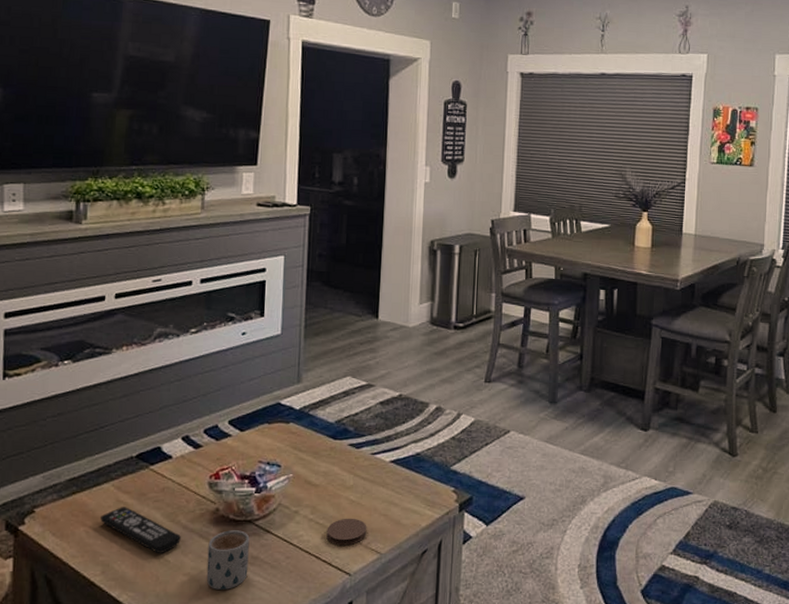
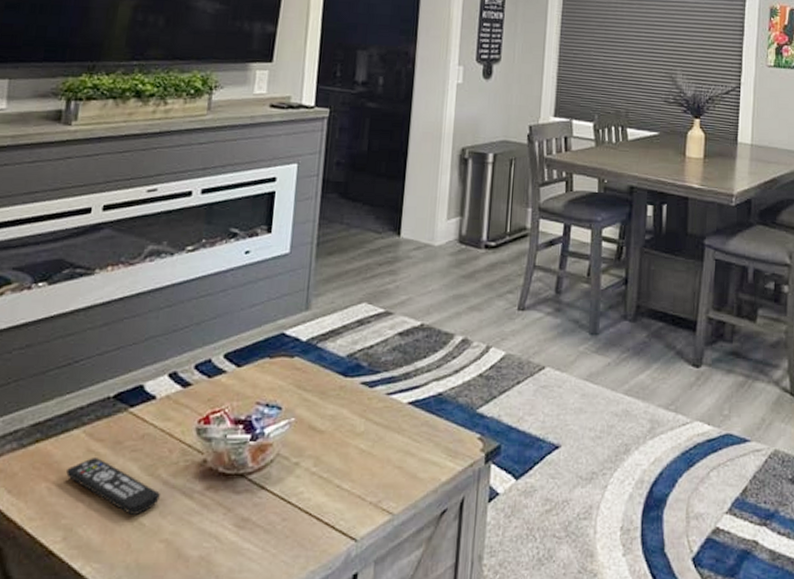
mug: present [206,530,250,590] -> none [187,486,241,560]
coaster: present [326,518,367,546] -> none [330,471,379,505]

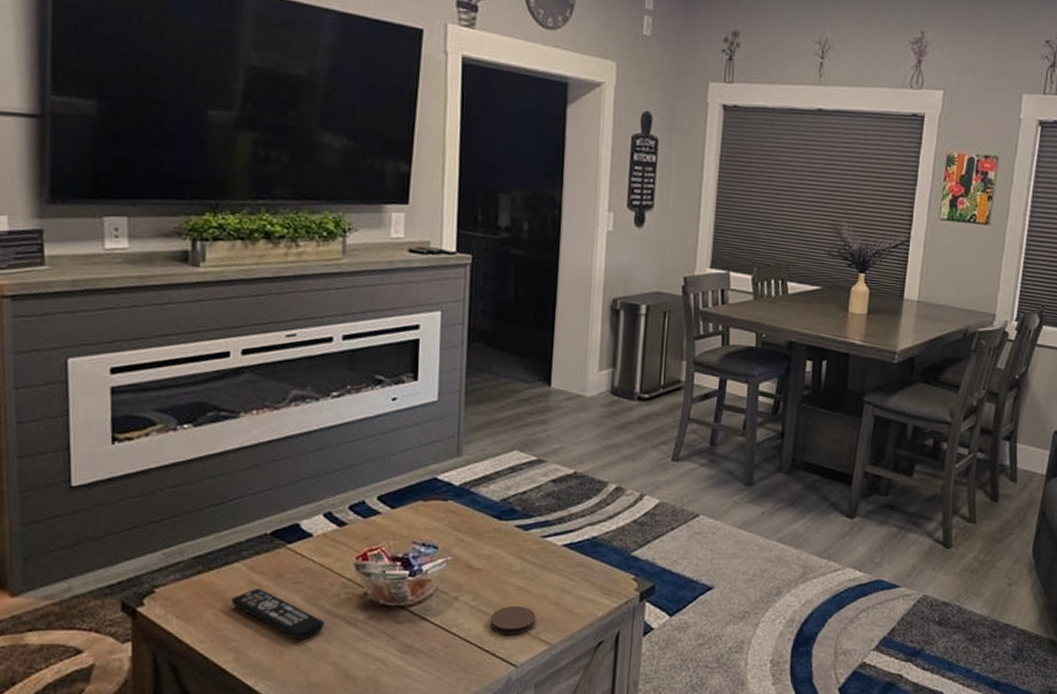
coaster: none [330,471,379,505] -> present [490,605,536,636]

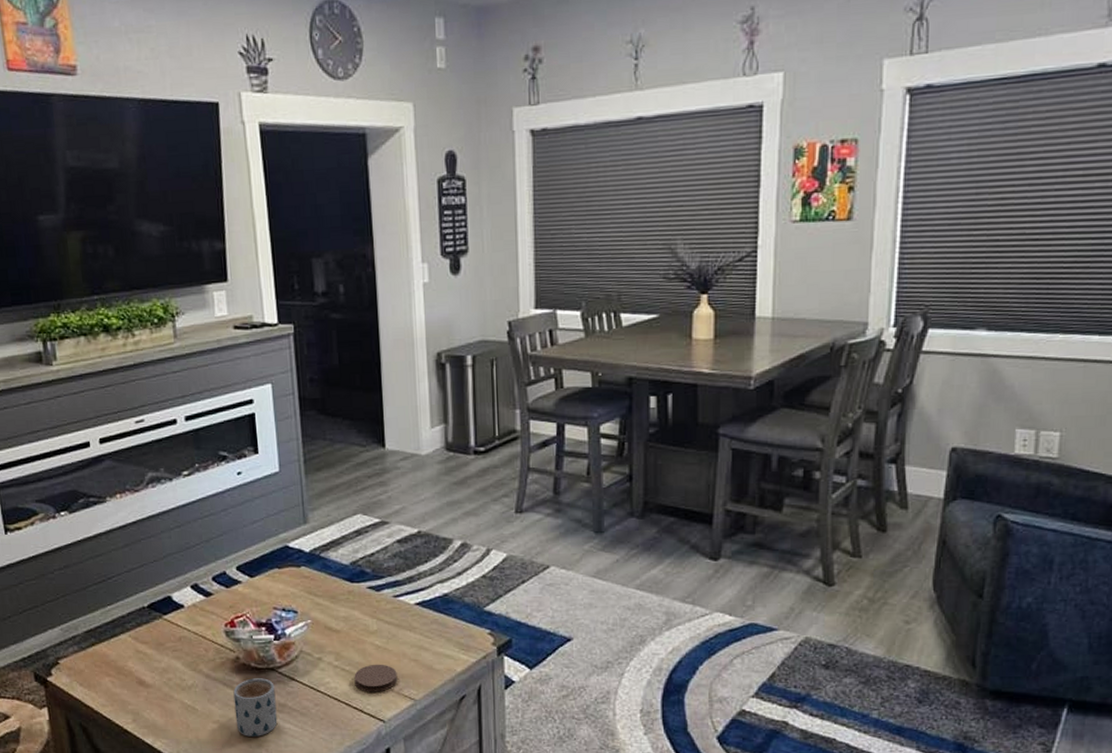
remote control: present [231,588,324,641] -> none [123,657,205,703]
mug: none [354,616,403,680] -> present [233,678,278,737]

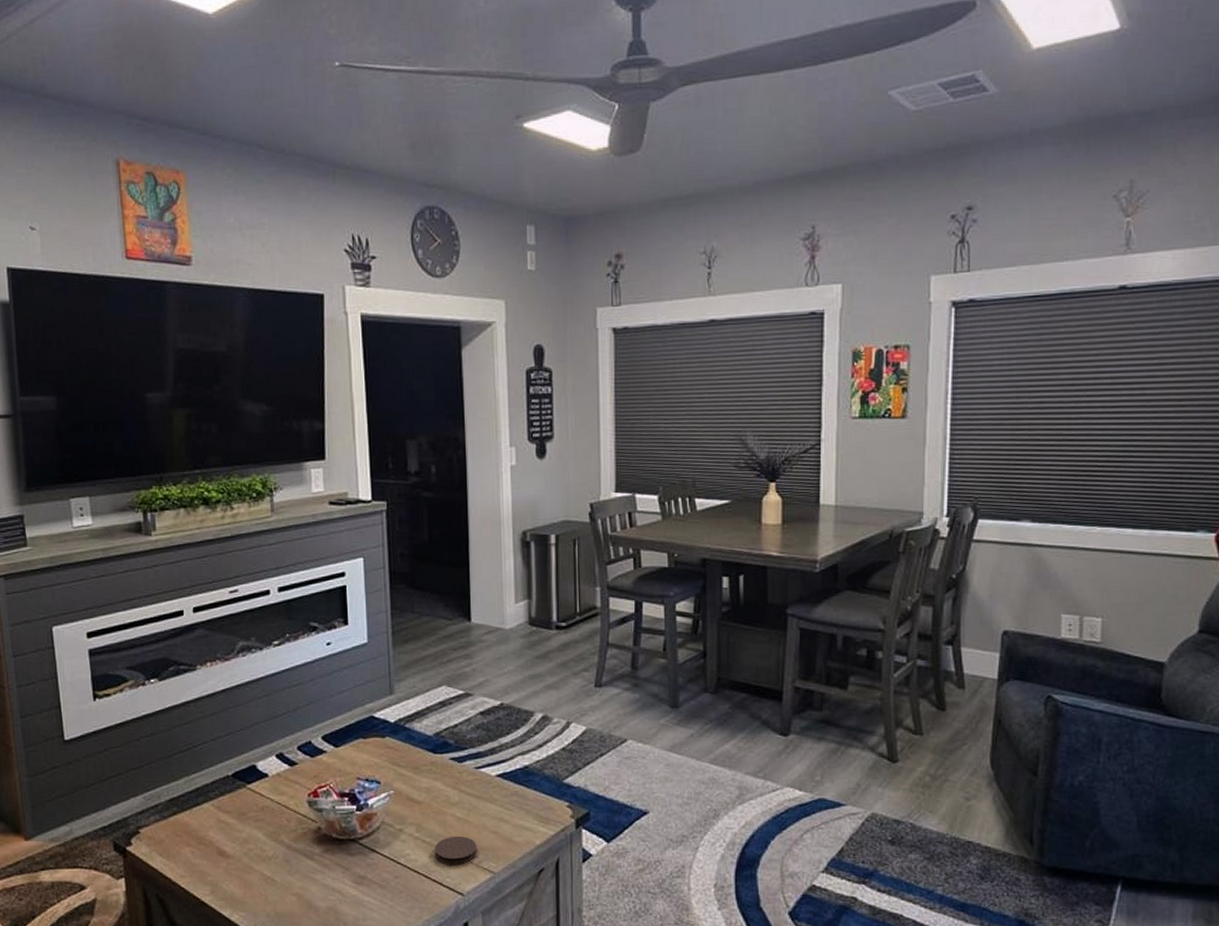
mug: present [233,678,278,737] -> none [313,849,357,910]

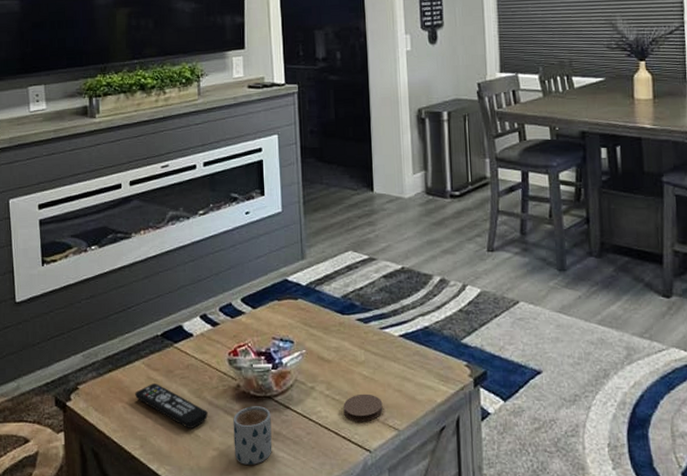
remote control: none [204,827,285,874] -> present [135,383,208,430]
mug: none [313,849,357,910] -> present [233,406,272,465]

